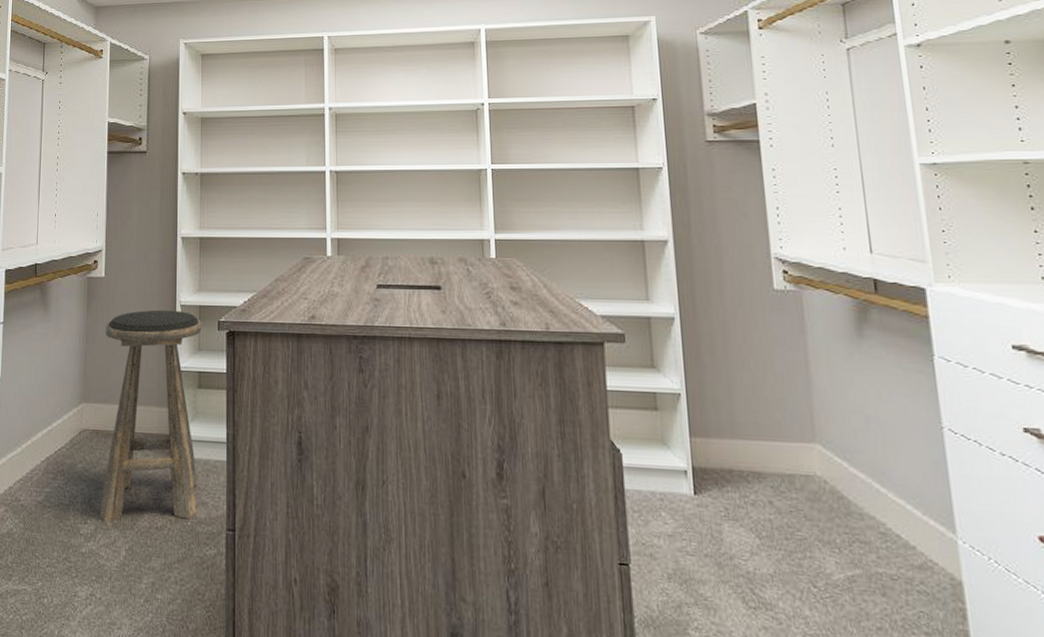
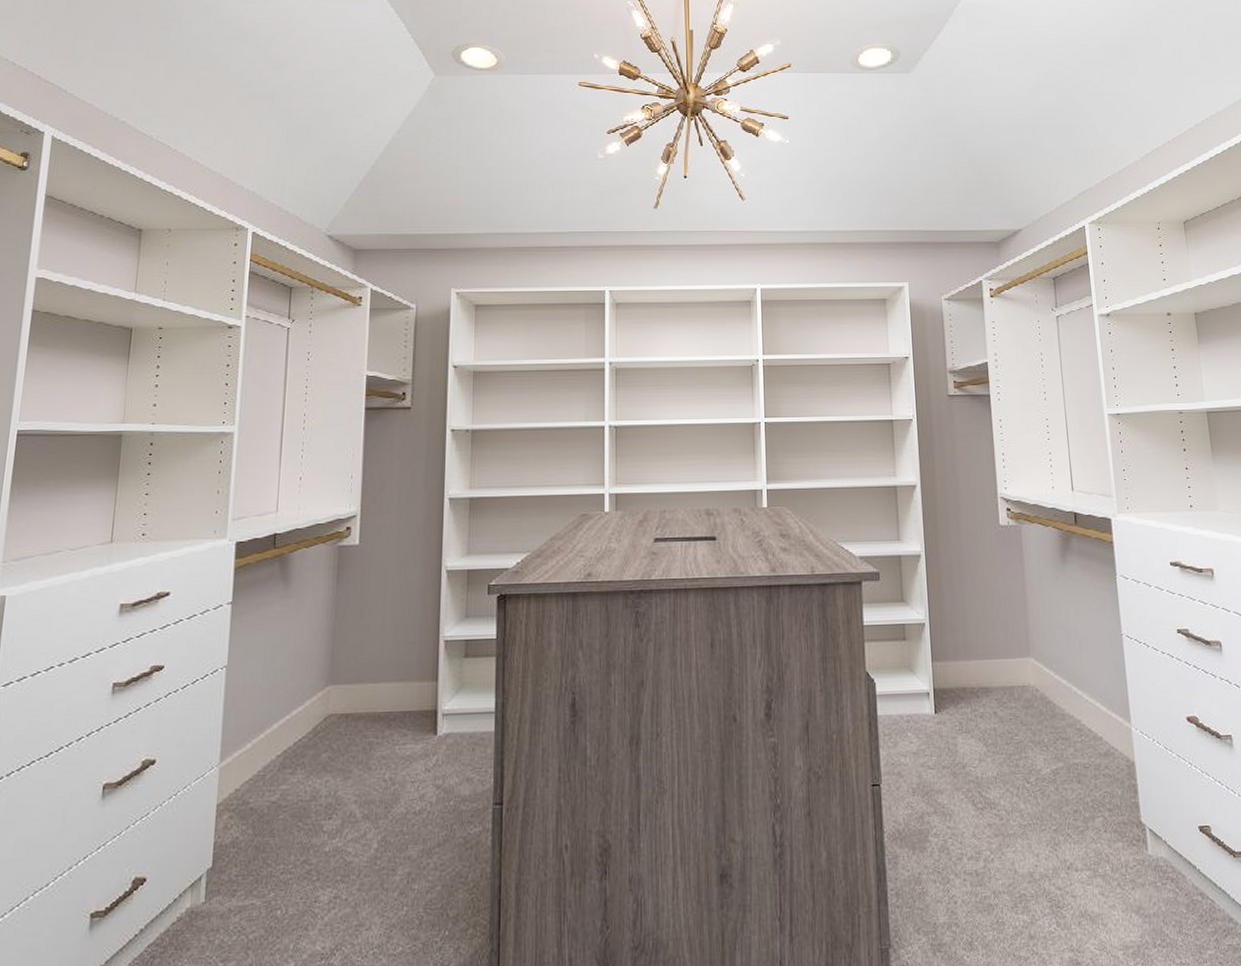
stool: present [99,309,201,523] -> none [347,576,470,815]

